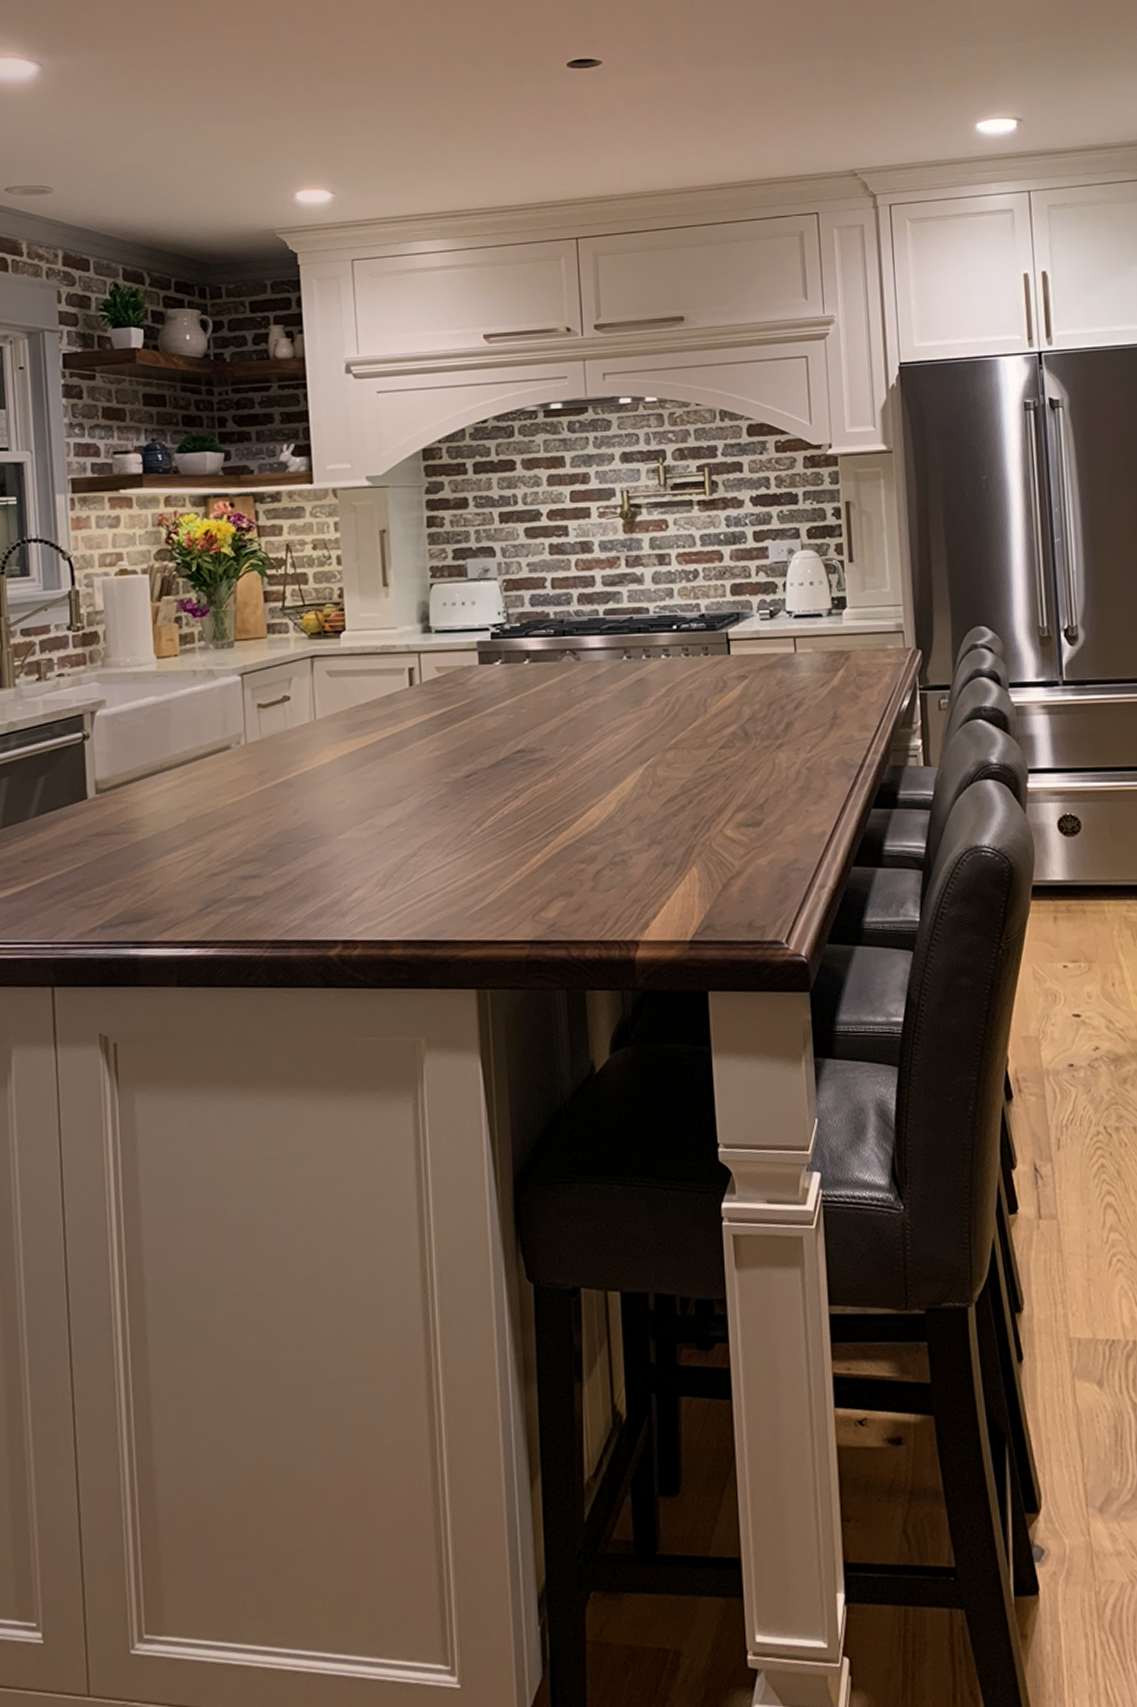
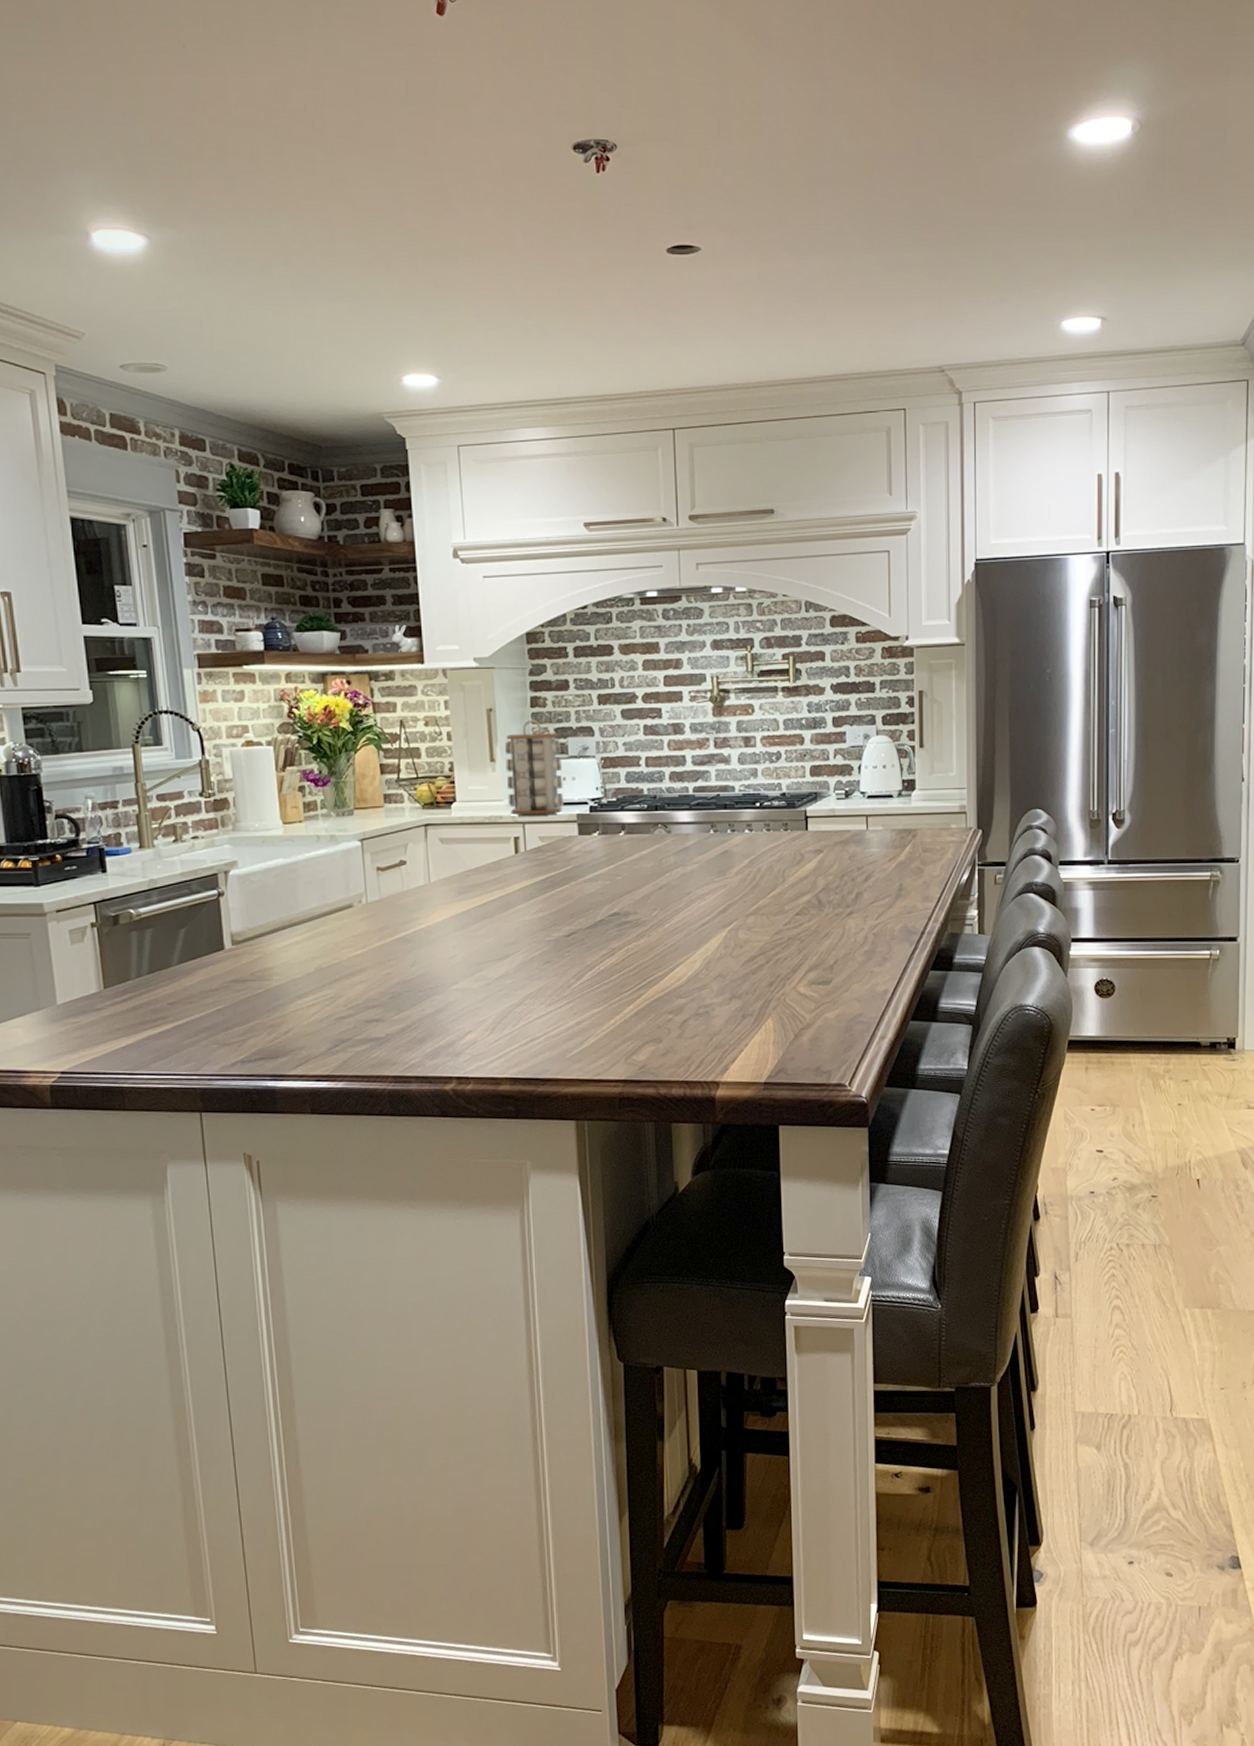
spice rack: none [399,540,464,645] -> present [505,719,565,816]

